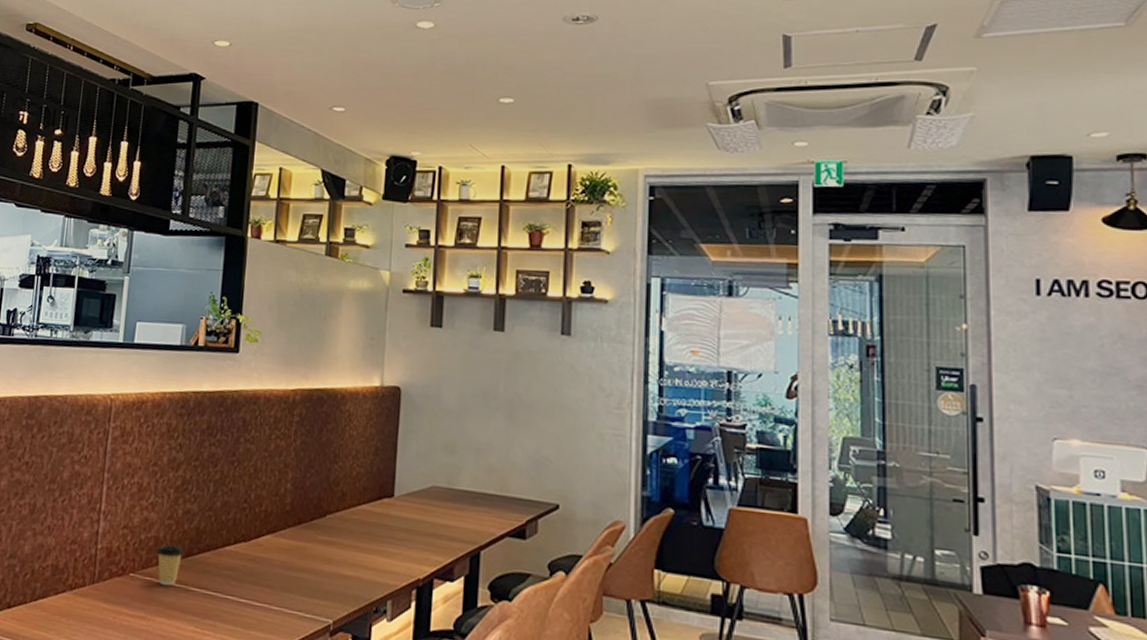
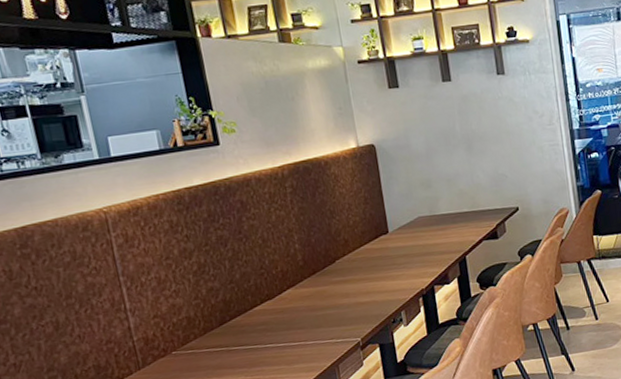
coffee cup: present [157,545,184,586] -> none [191,319,218,353]

